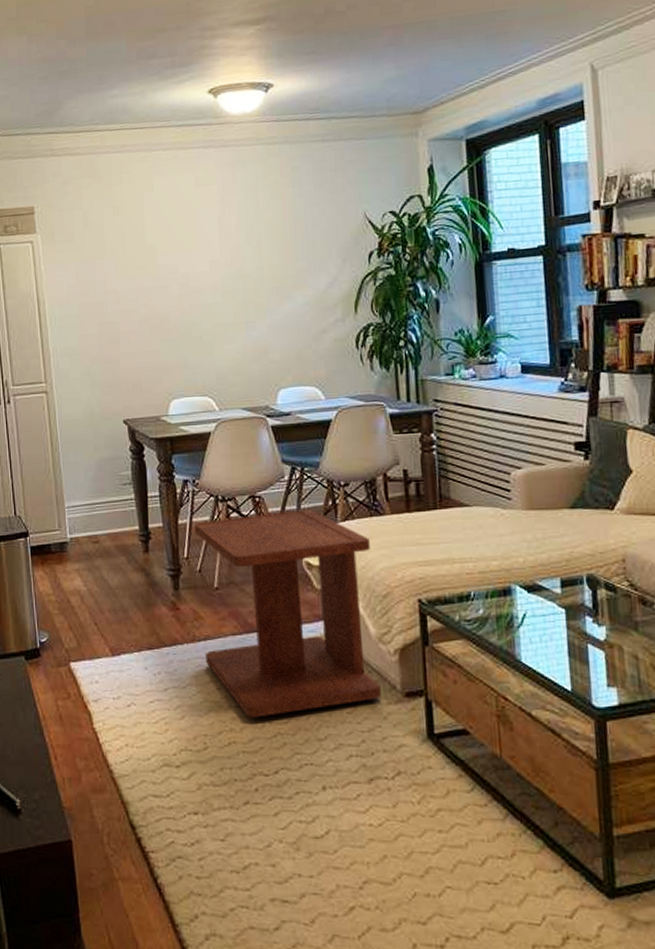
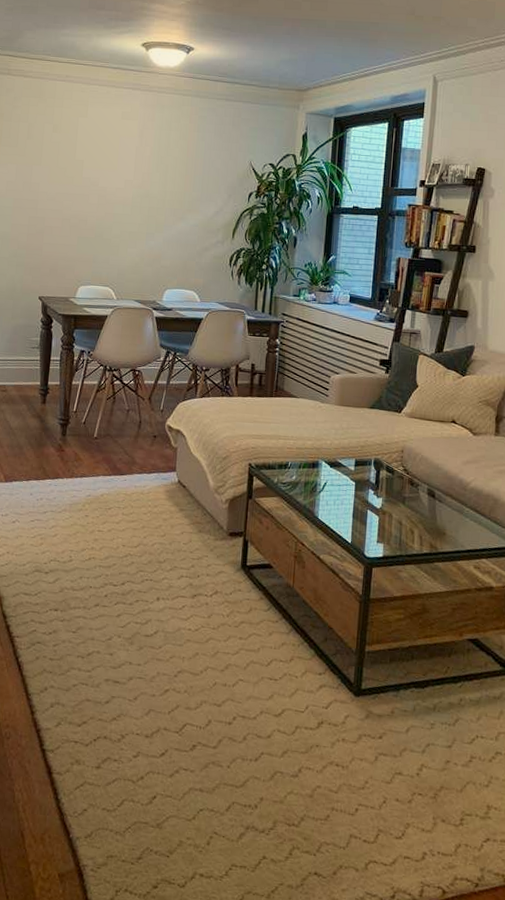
side table: present [194,509,381,718] -> none [80,384,219,541]

